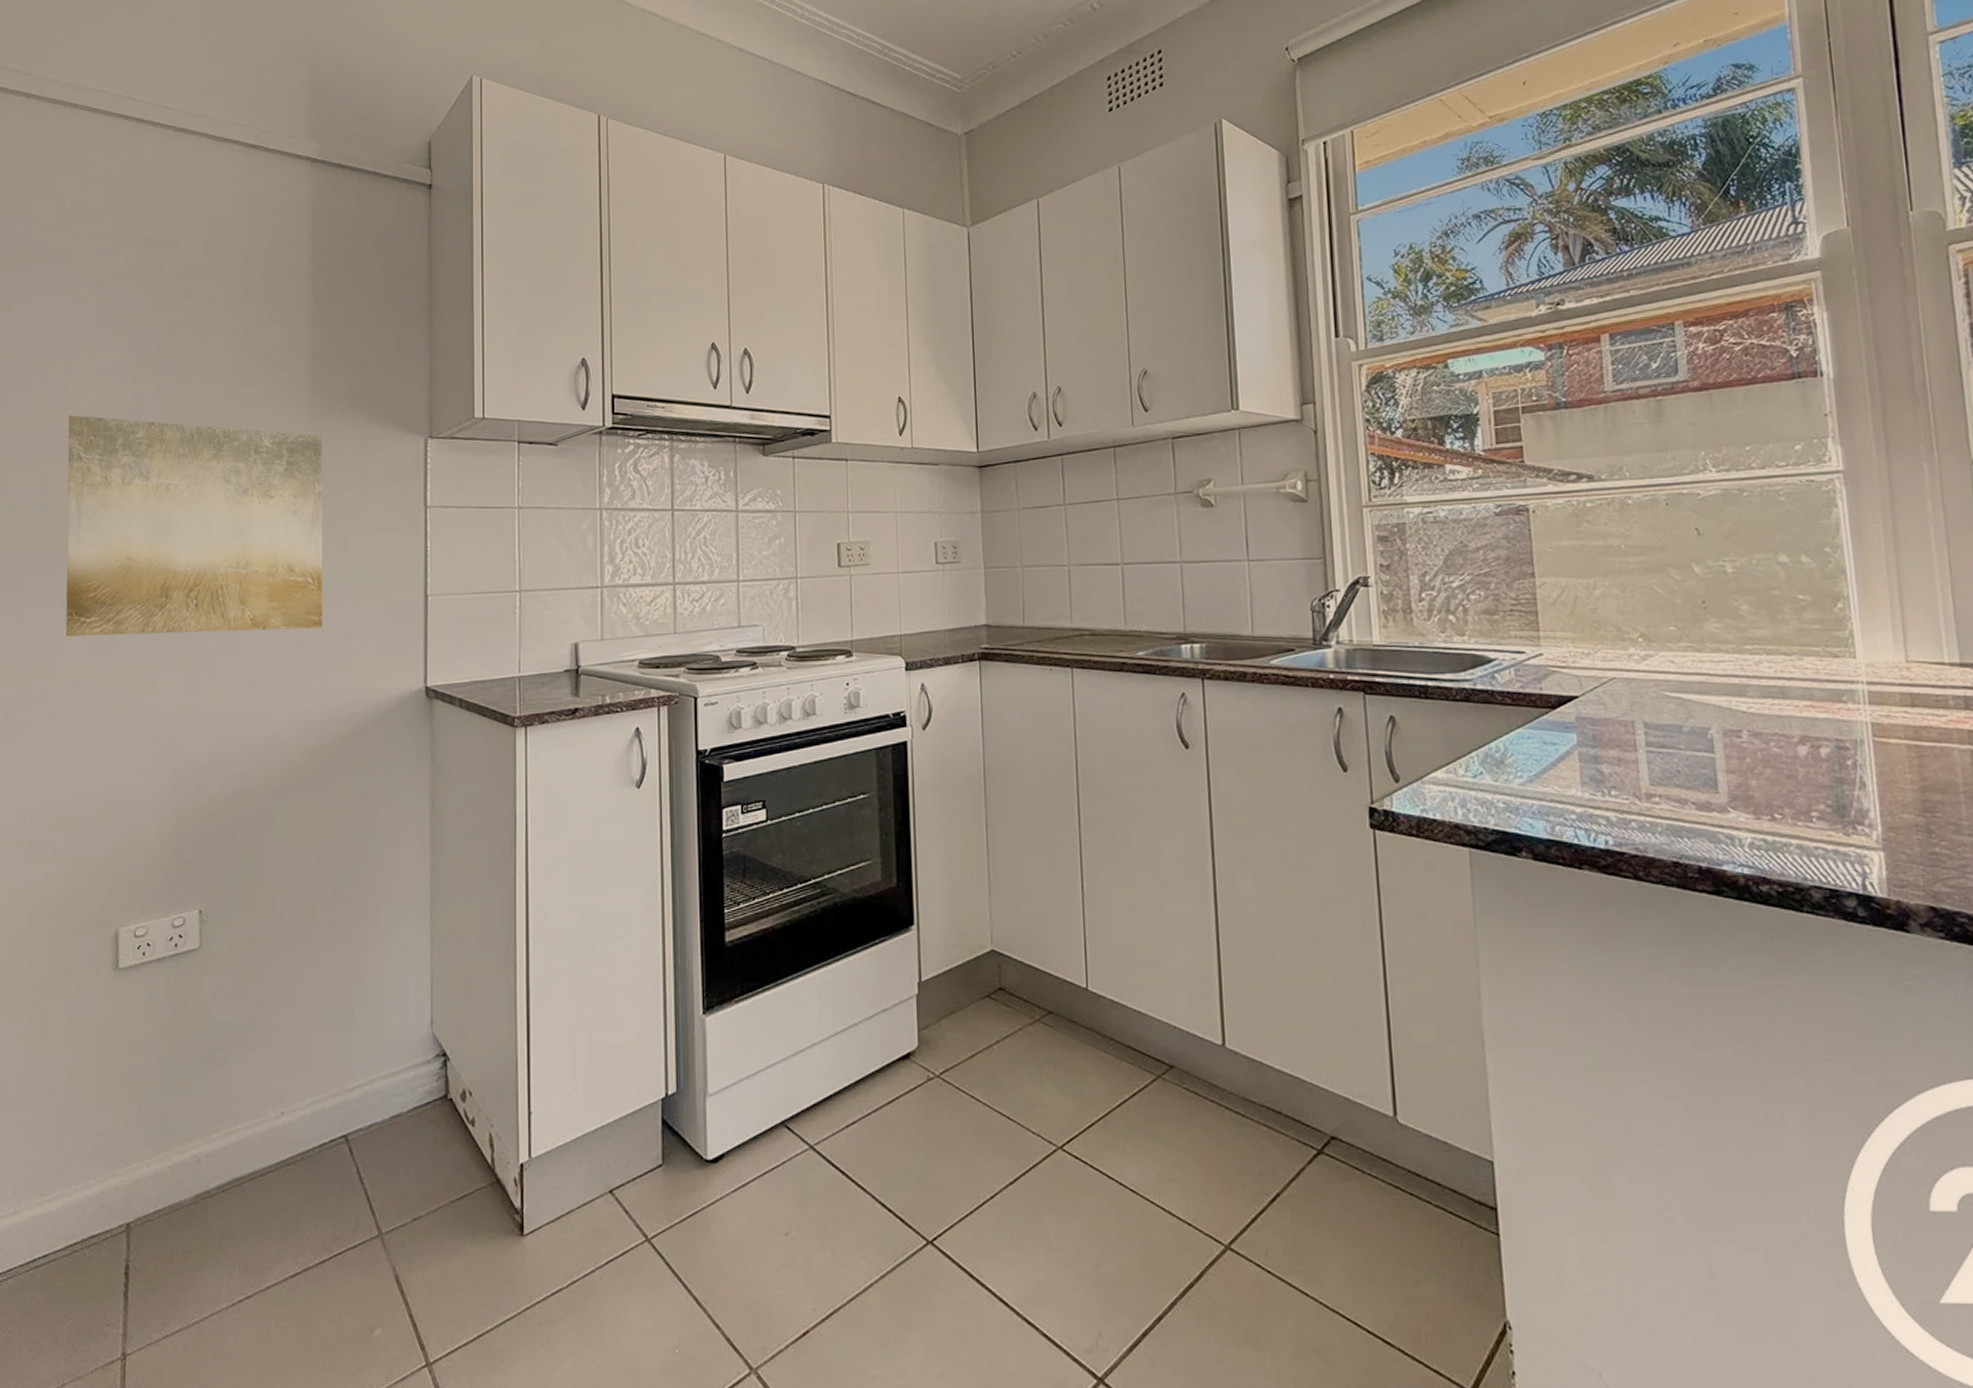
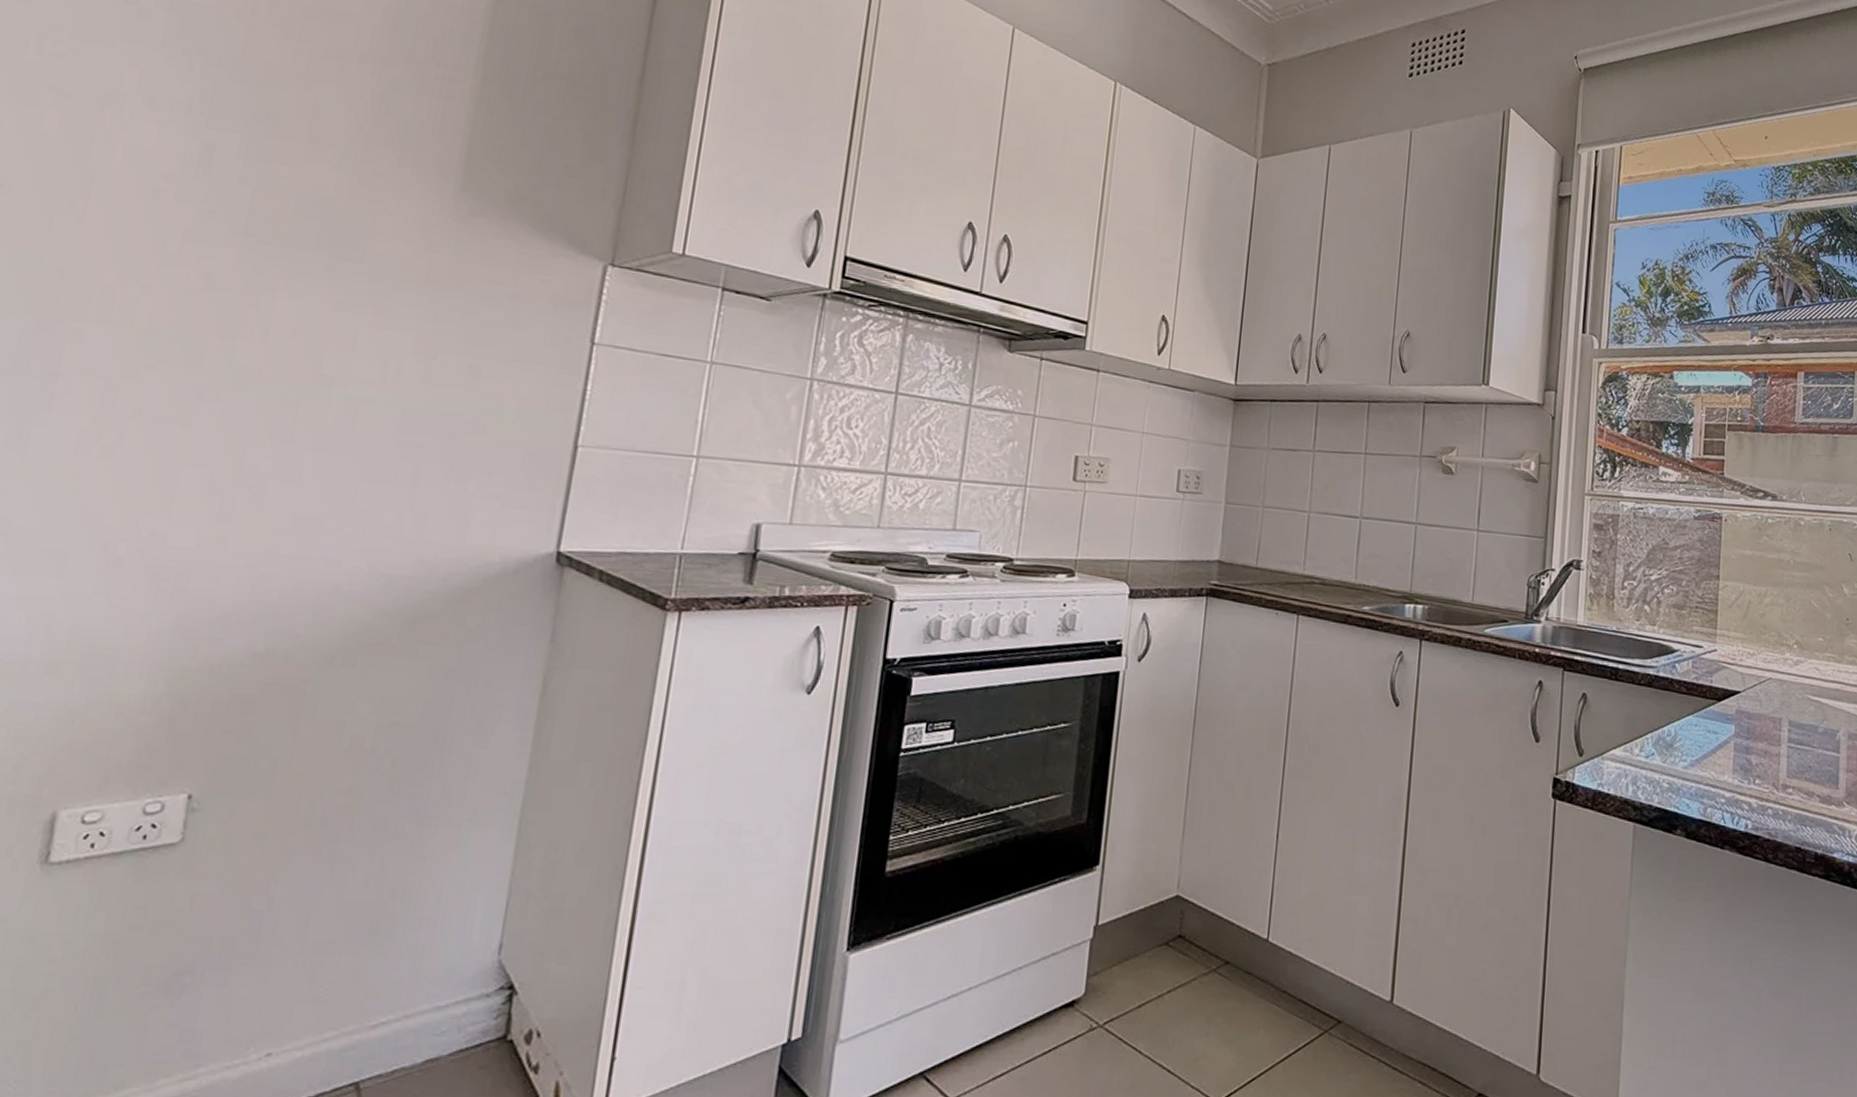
wall art: present [65,414,323,637] -> none [42,149,467,466]

